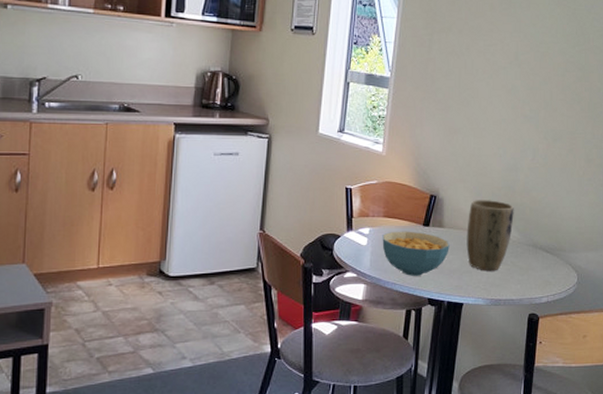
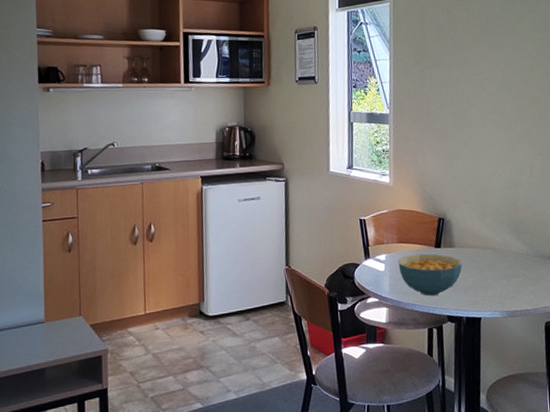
plant pot: present [466,200,514,271] -> none [476,217,520,285]

